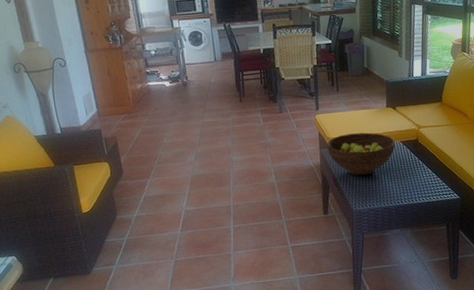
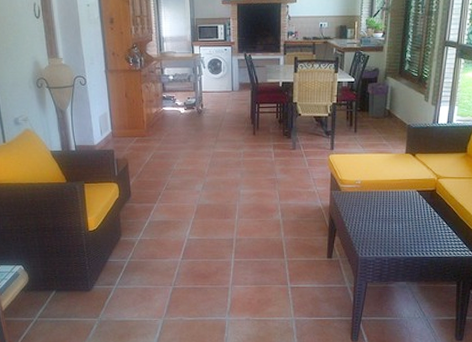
fruit bowl: present [326,132,395,176] -> none [337,178,411,222]

